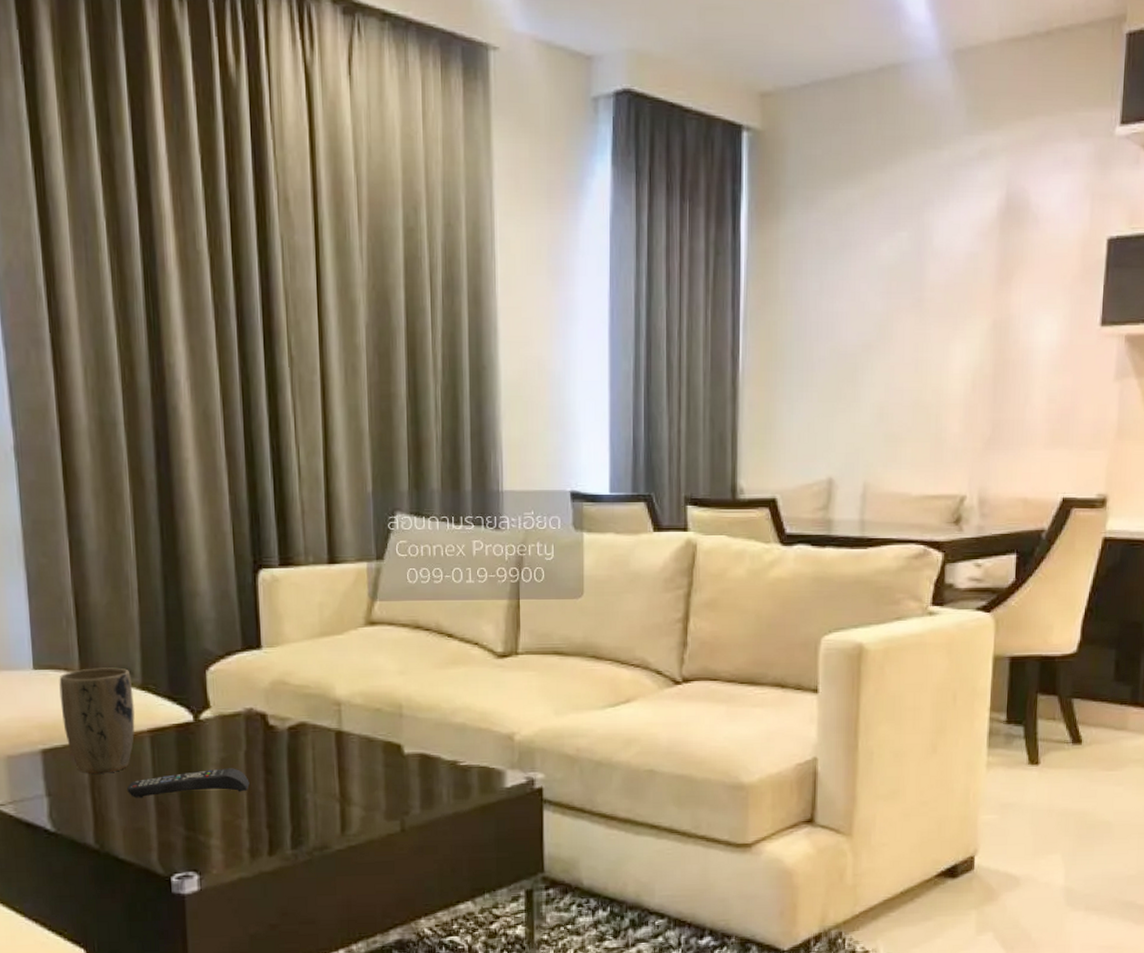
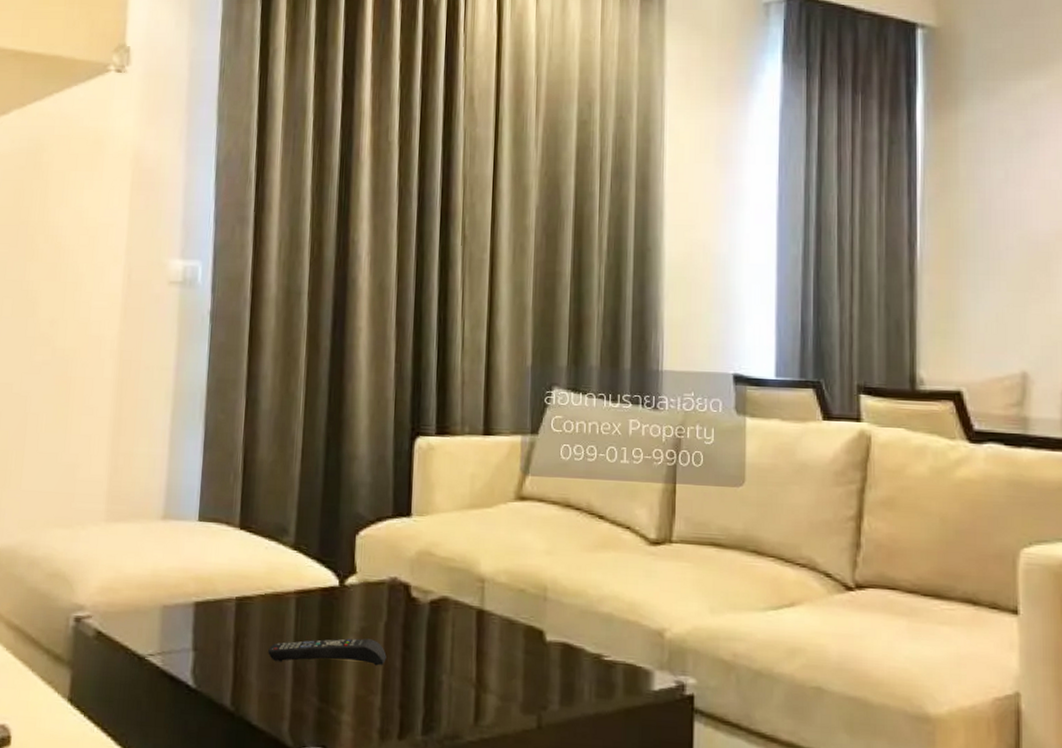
plant pot: present [59,667,135,774] -> none [217,524,286,632]

